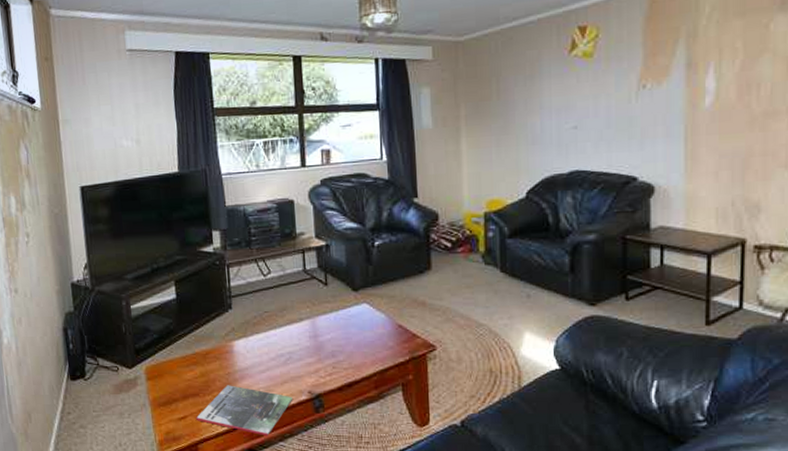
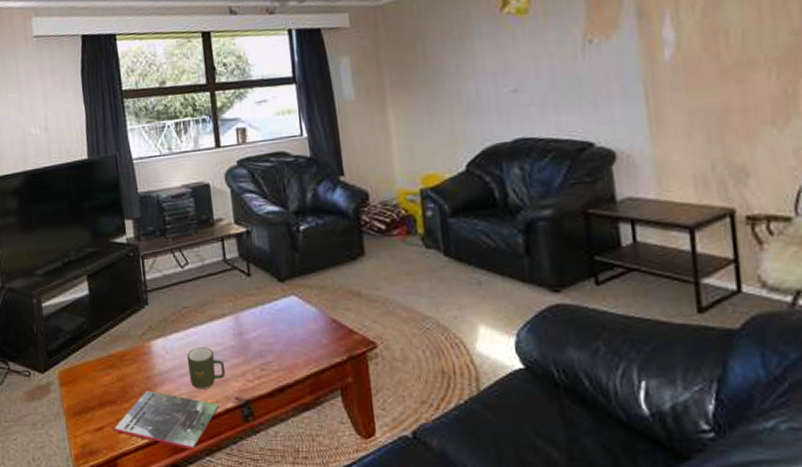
mug: none [265,347,301,385] -> present [186,347,226,390]

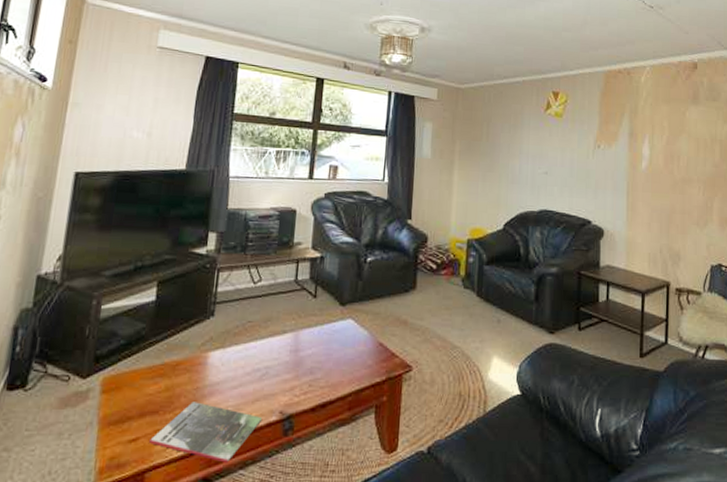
mug: present [186,347,226,390] -> none [239,361,276,403]

